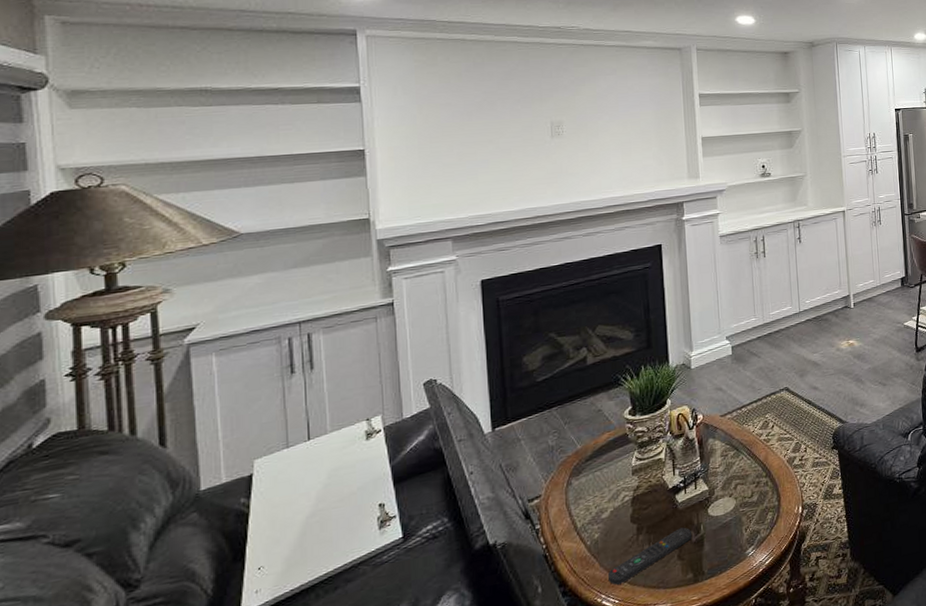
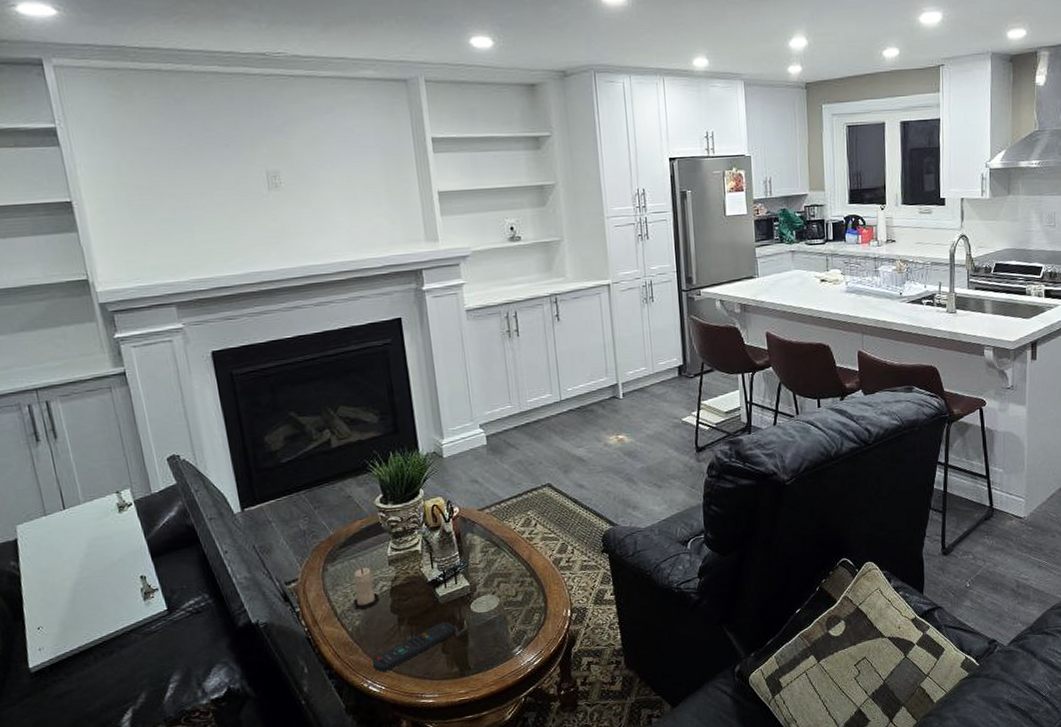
candle: none [594,478,620,522] -> present [352,567,379,610]

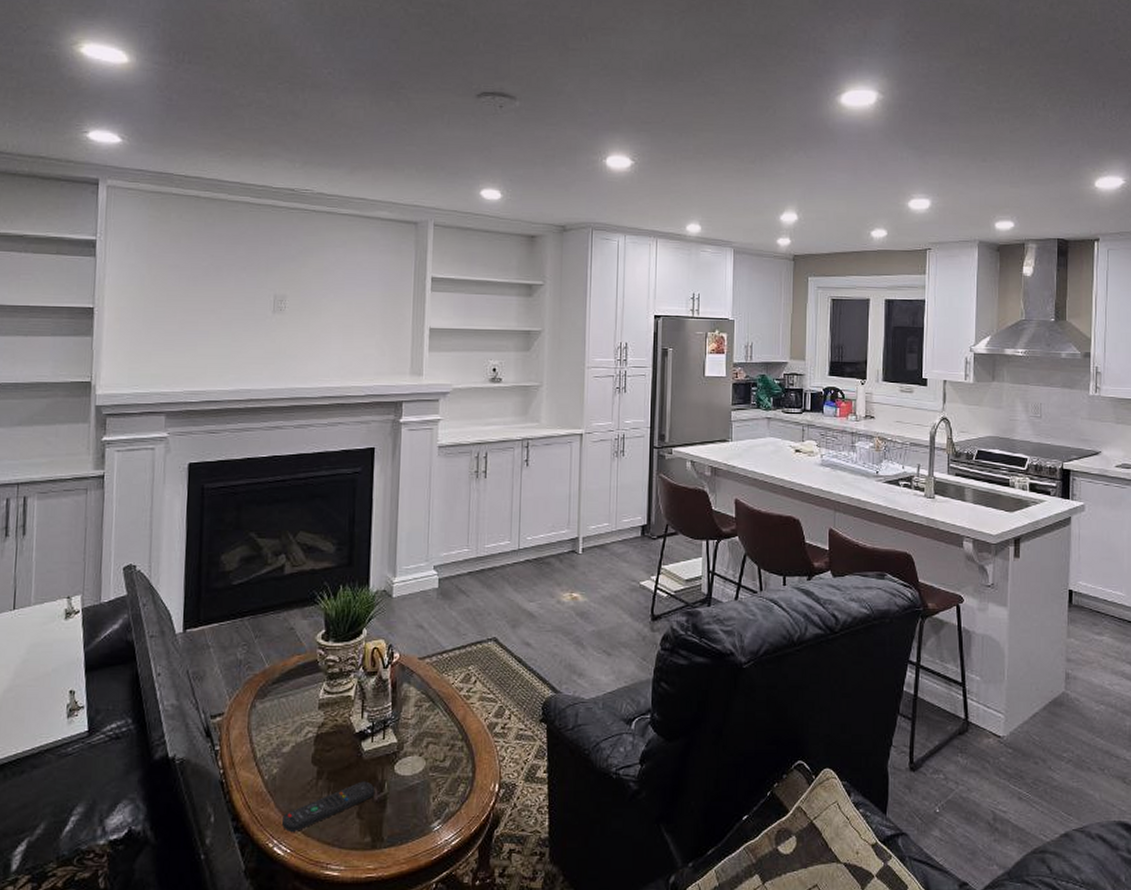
candle: present [352,567,379,610] -> none [275,708,302,755]

